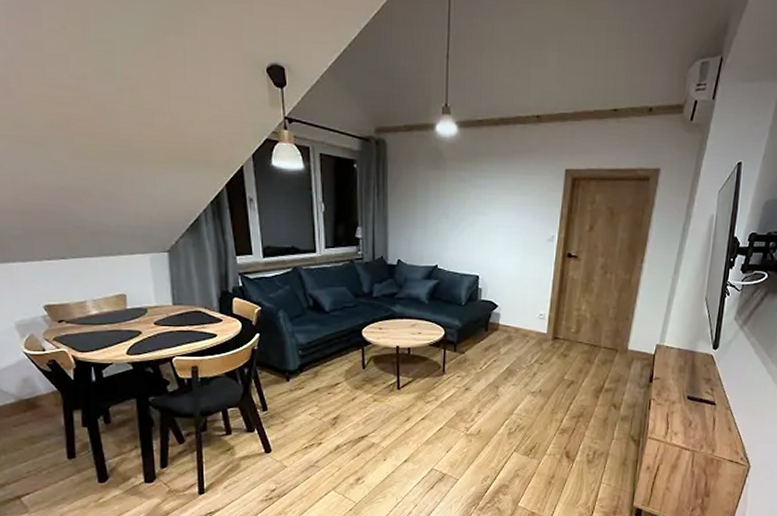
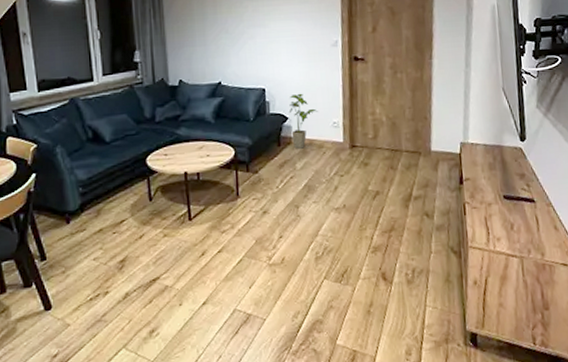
house plant: none [499,283,527,335] -> present [288,93,318,149]

